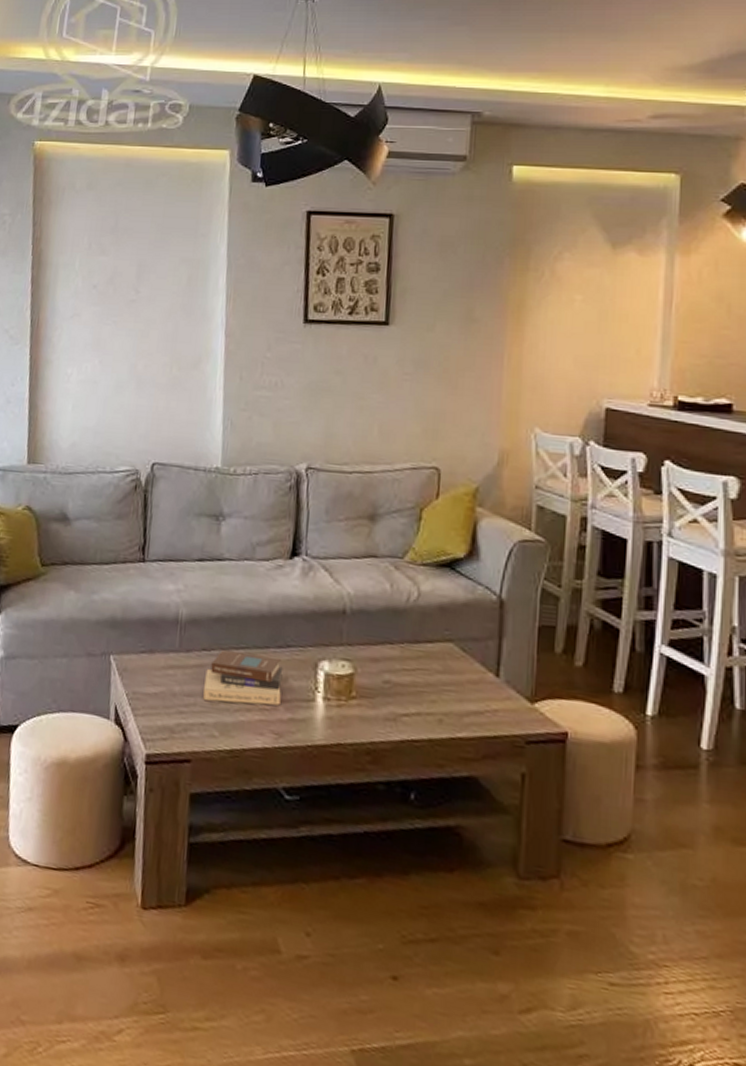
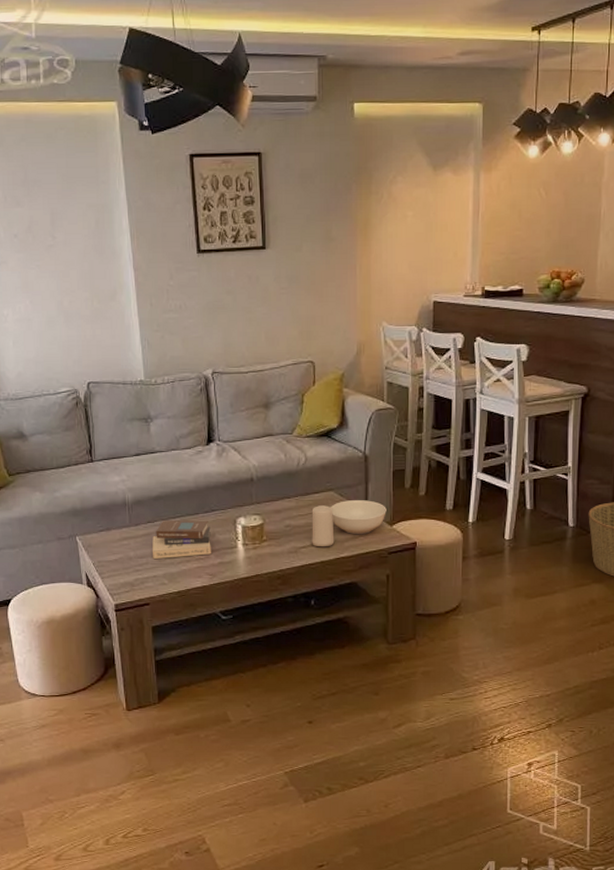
candle: none [418,659,451,720] -> present [311,504,335,547]
bowl: none [448,658,527,710] -> present [331,499,387,535]

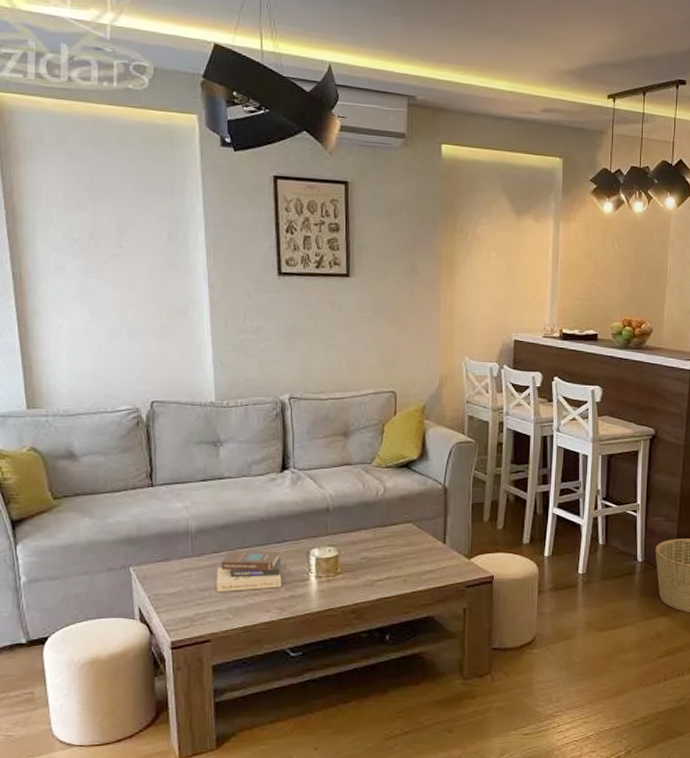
candle: present [311,504,335,547] -> none [388,536,412,580]
bowl: present [331,499,387,535] -> none [409,532,465,568]

